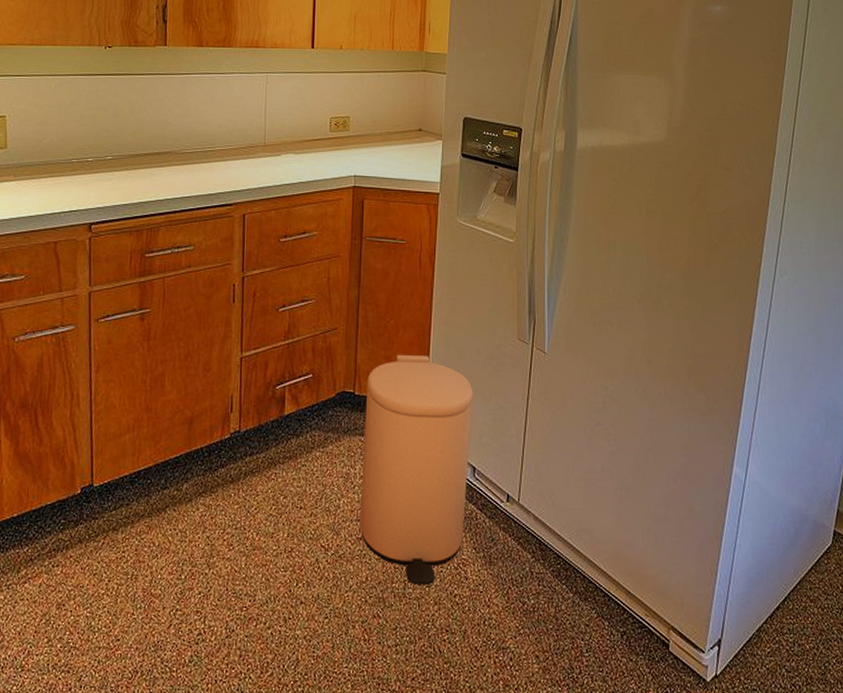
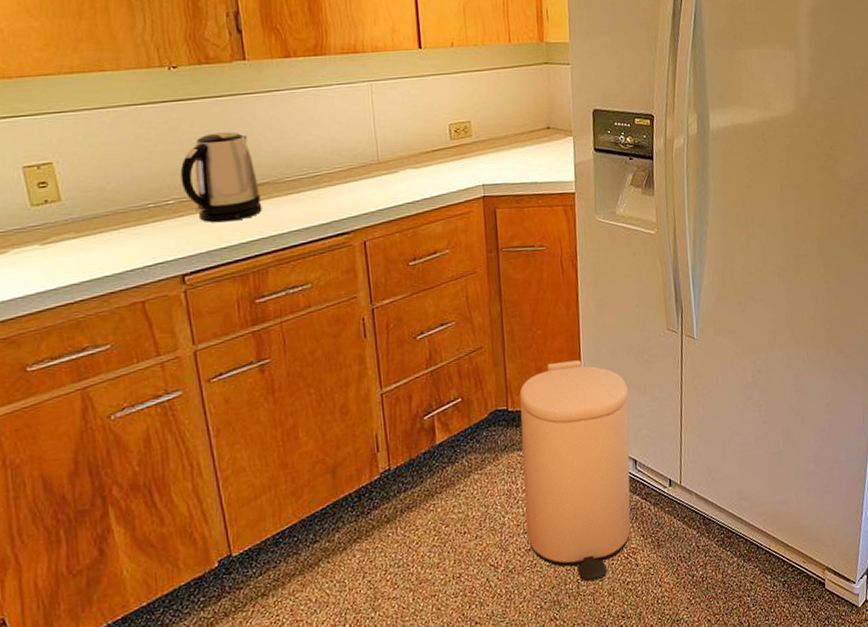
kettle: none [100,105,163,182] -> present [180,132,263,223]

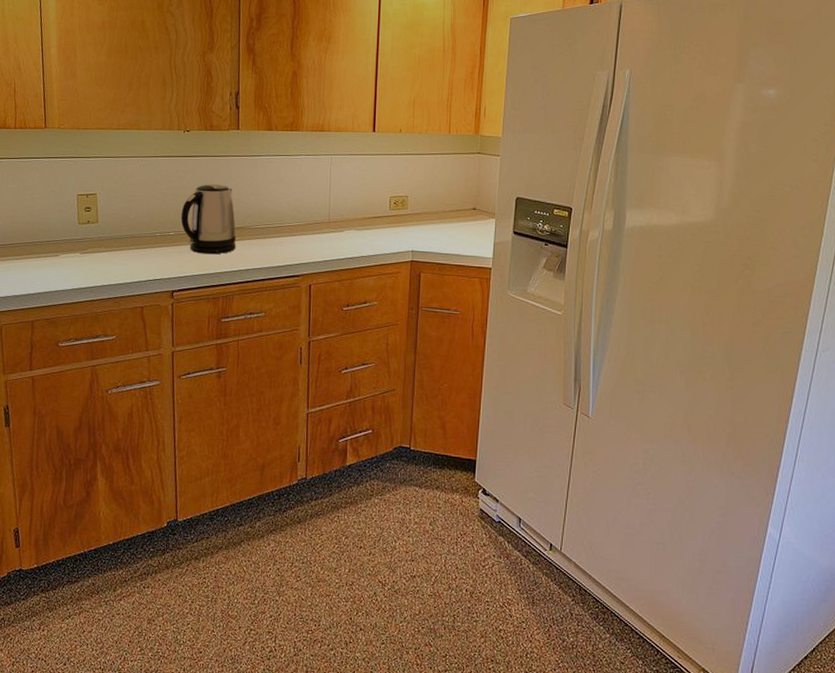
pedal bin: present [519,360,631,582] -> none [413,415,520,620]

